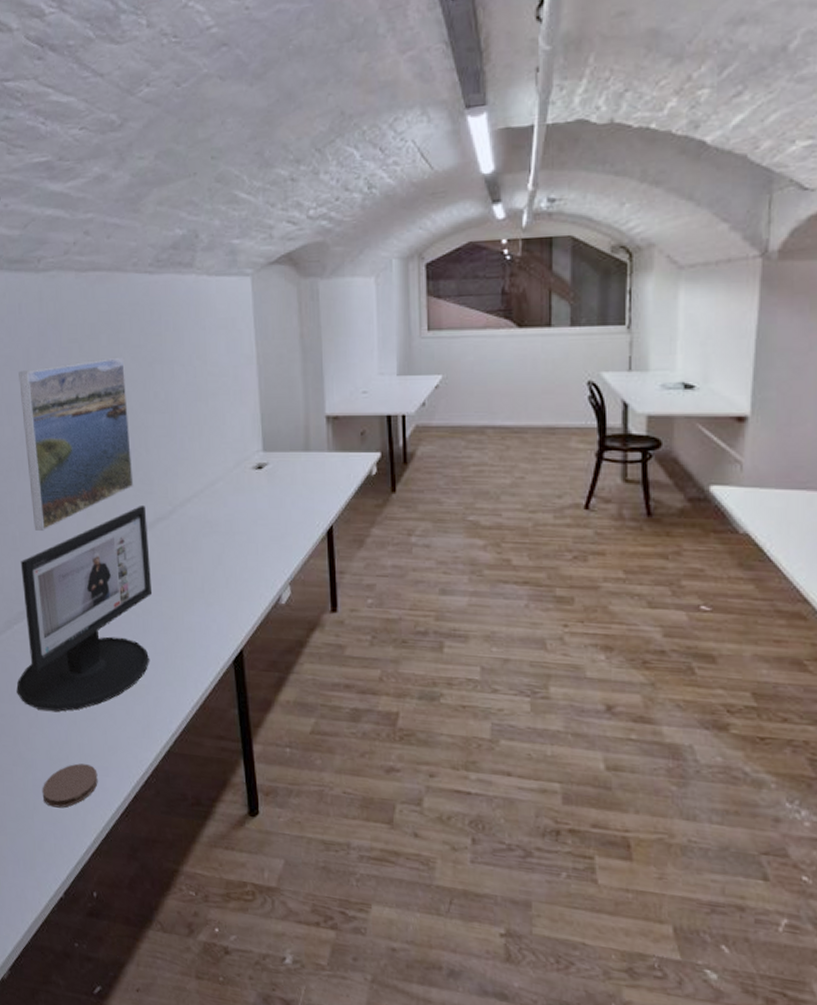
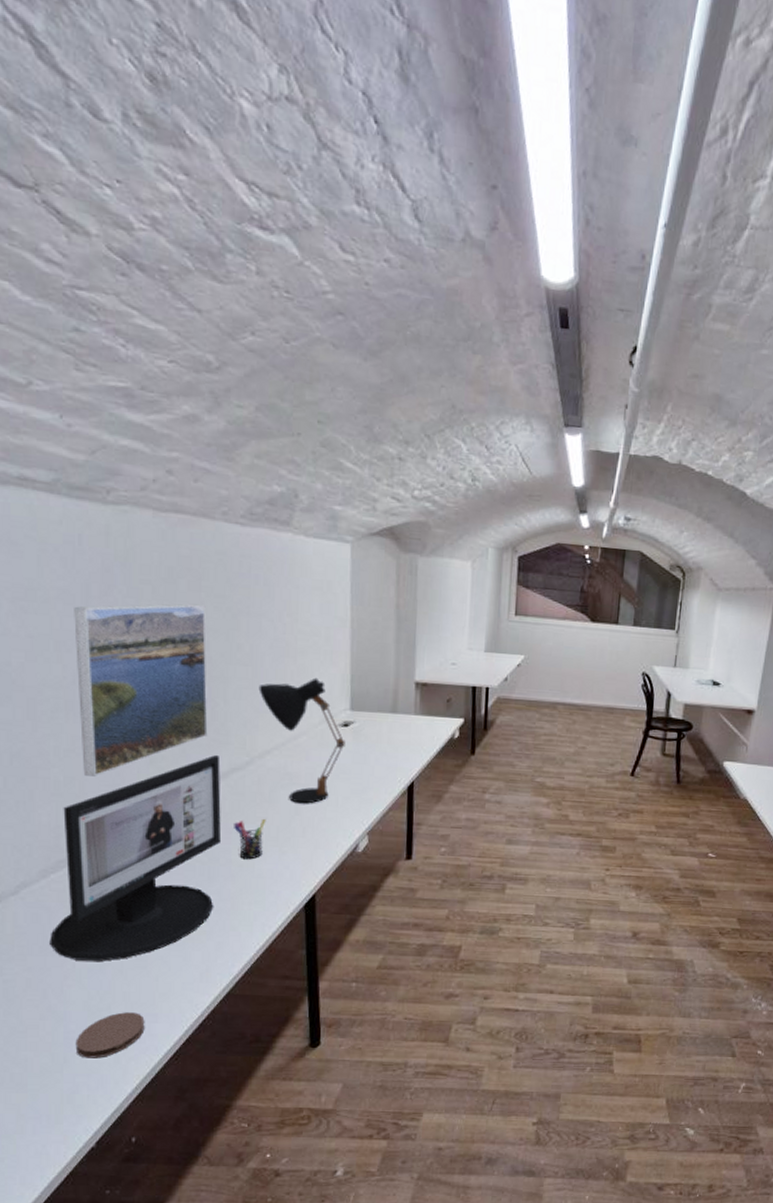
pen holder: none [162,570,192,612] -> present [234,819,266,860]
desk lamp: none [175,419,261,553] -> present [258,677,345,804]

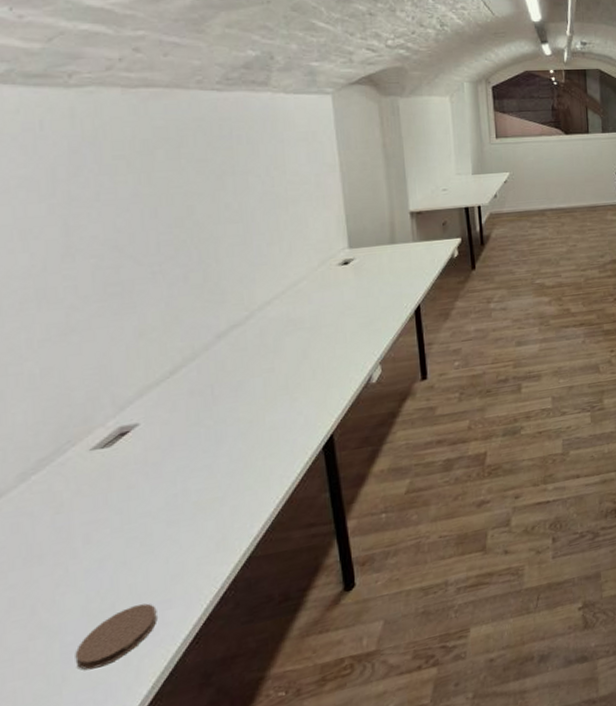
computer monitor: present [50,755,222,961] -> none [35,316,227,564]
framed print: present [74,604,208,777] -> none [39,171,201,363]
pen holder: present [234,819,266,860] -> none [238,370,273,415]
desk lamp: present [258,677,345,804] -> none [251,223,347,348]

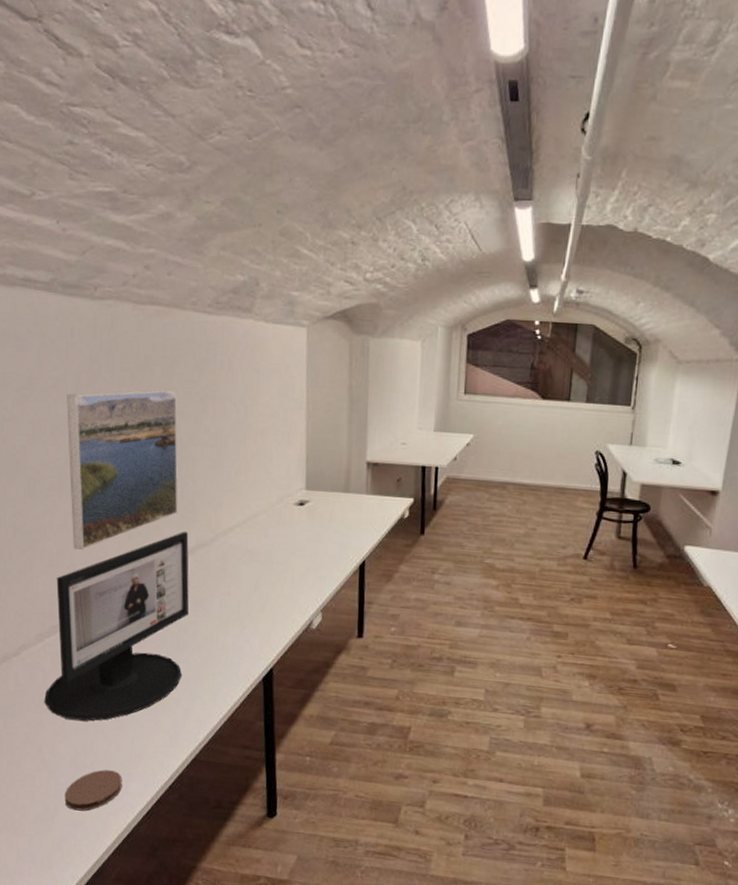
computer monitor: none [35,316,227,564] -> present [44,532,190,721]
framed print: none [39,171,201,363] -> present [67,389,178,550]

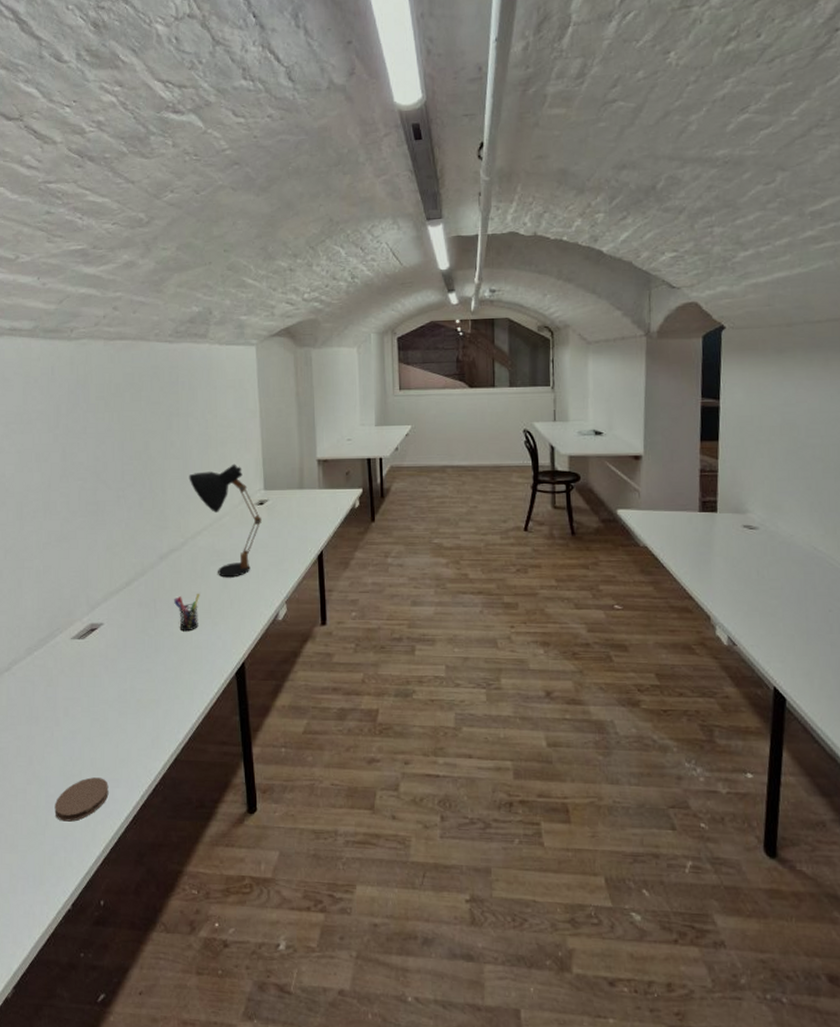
computer monitor: present [44,532,190,721] -> none [34,539,165,730]
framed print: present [67,389,178,550] -> none [49,411,150,564]
pen holder: none [200,594,229,632] -> present [174,594,200,632]
desk lamp: none [223,458,301,580] -> present [189,463,262,578]

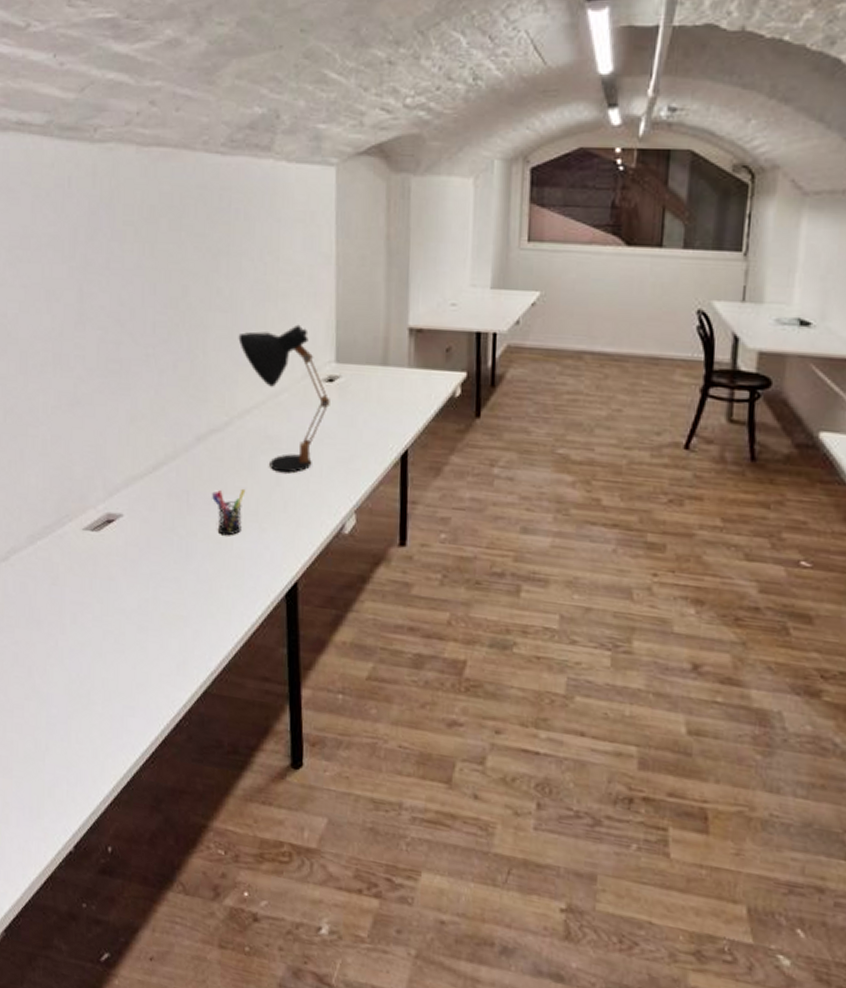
coaster: present [54,777,109,822] -> none [57,700,122,750]

